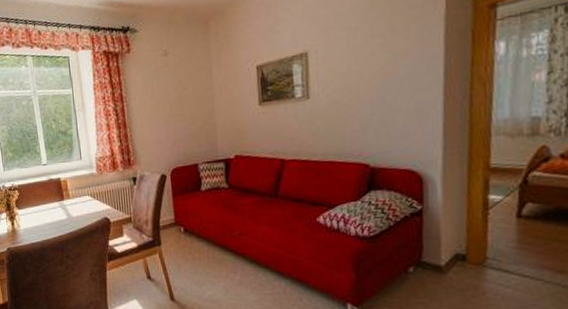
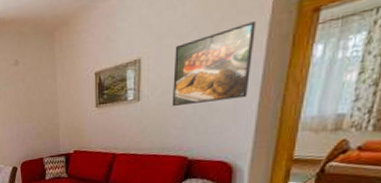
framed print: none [345,16,431,105] -> present [172,21,256,106]

